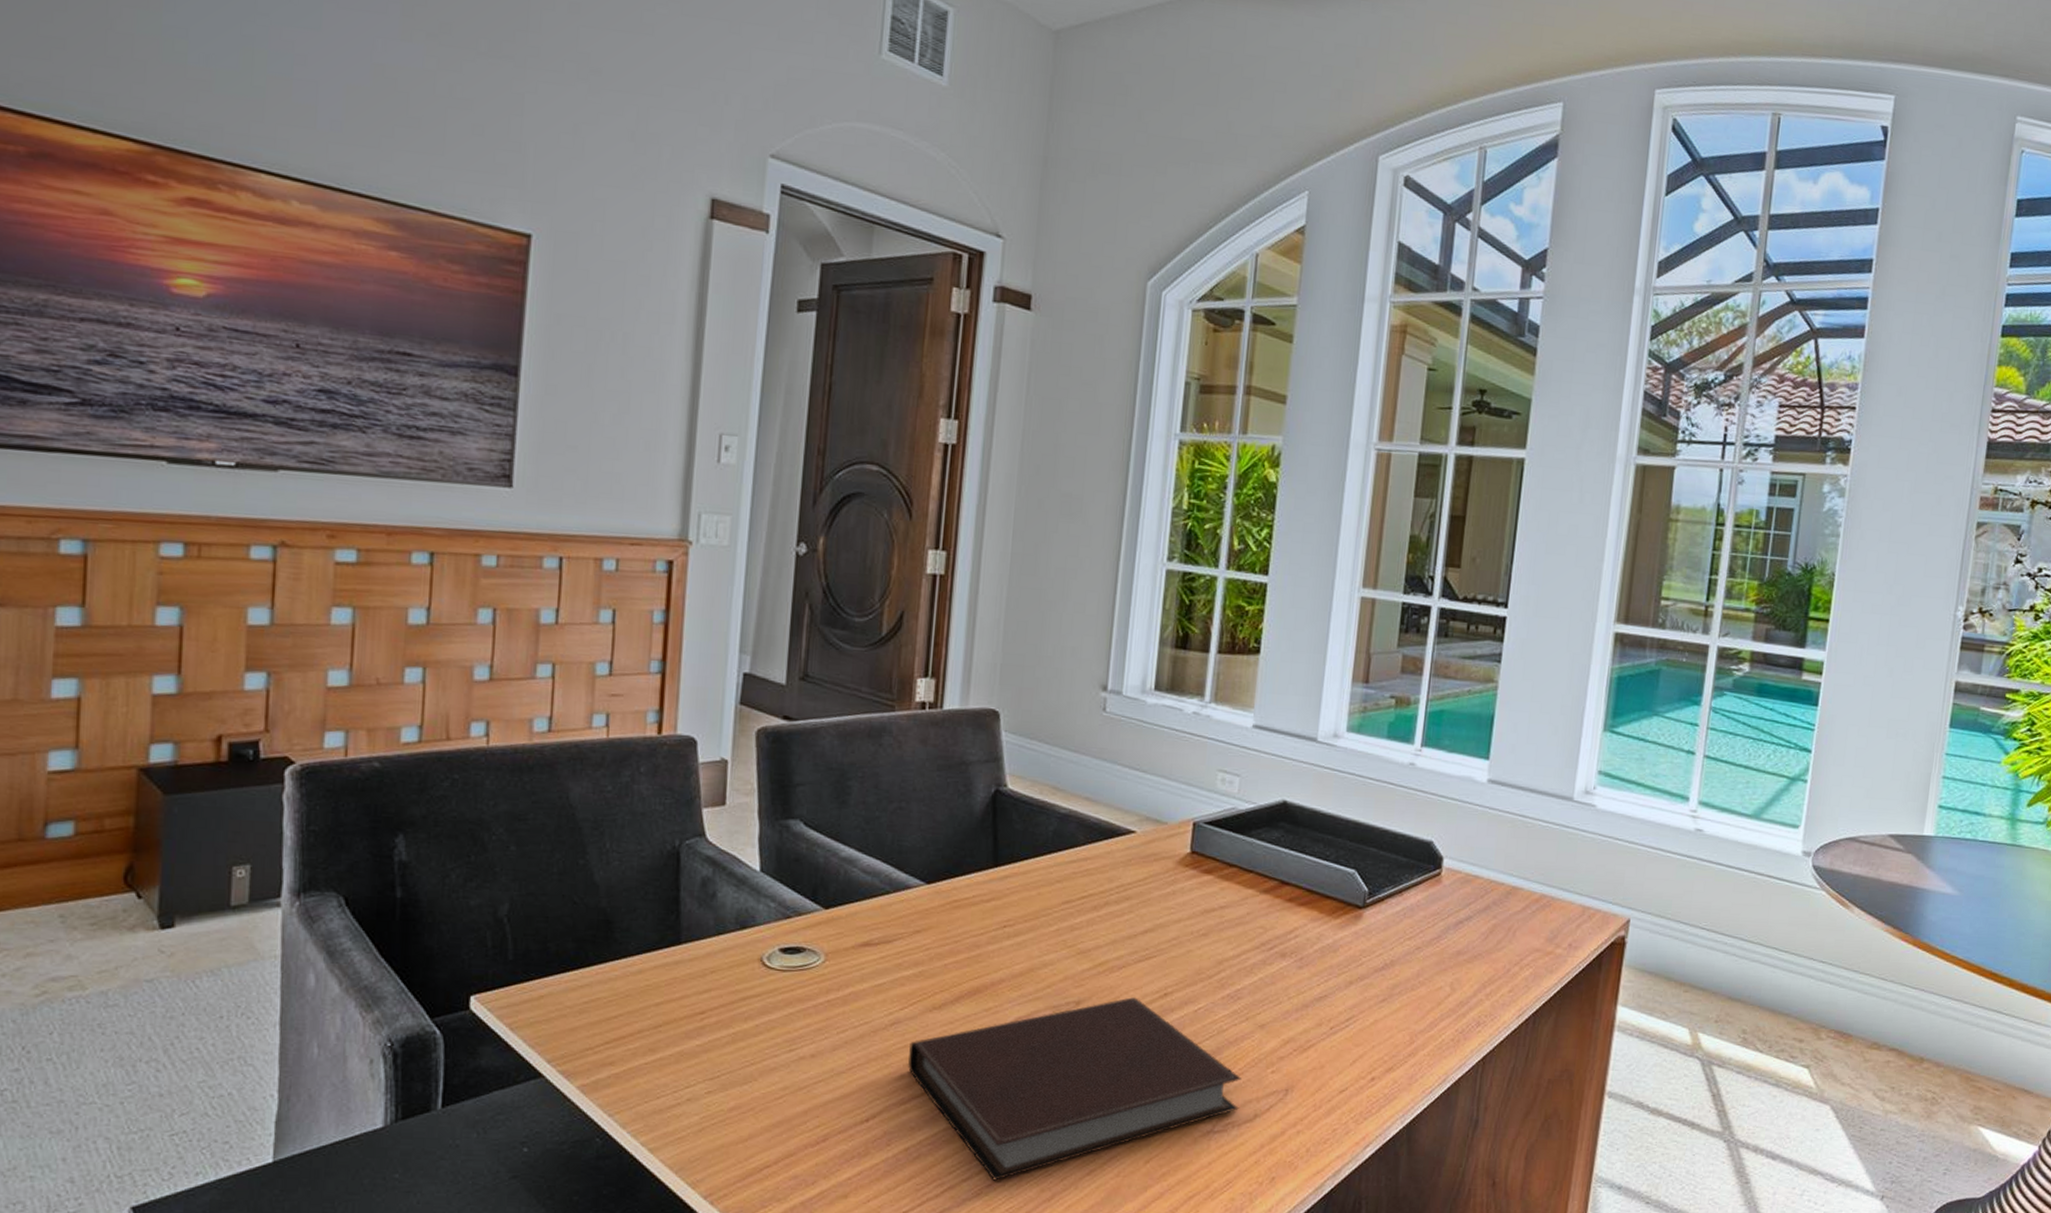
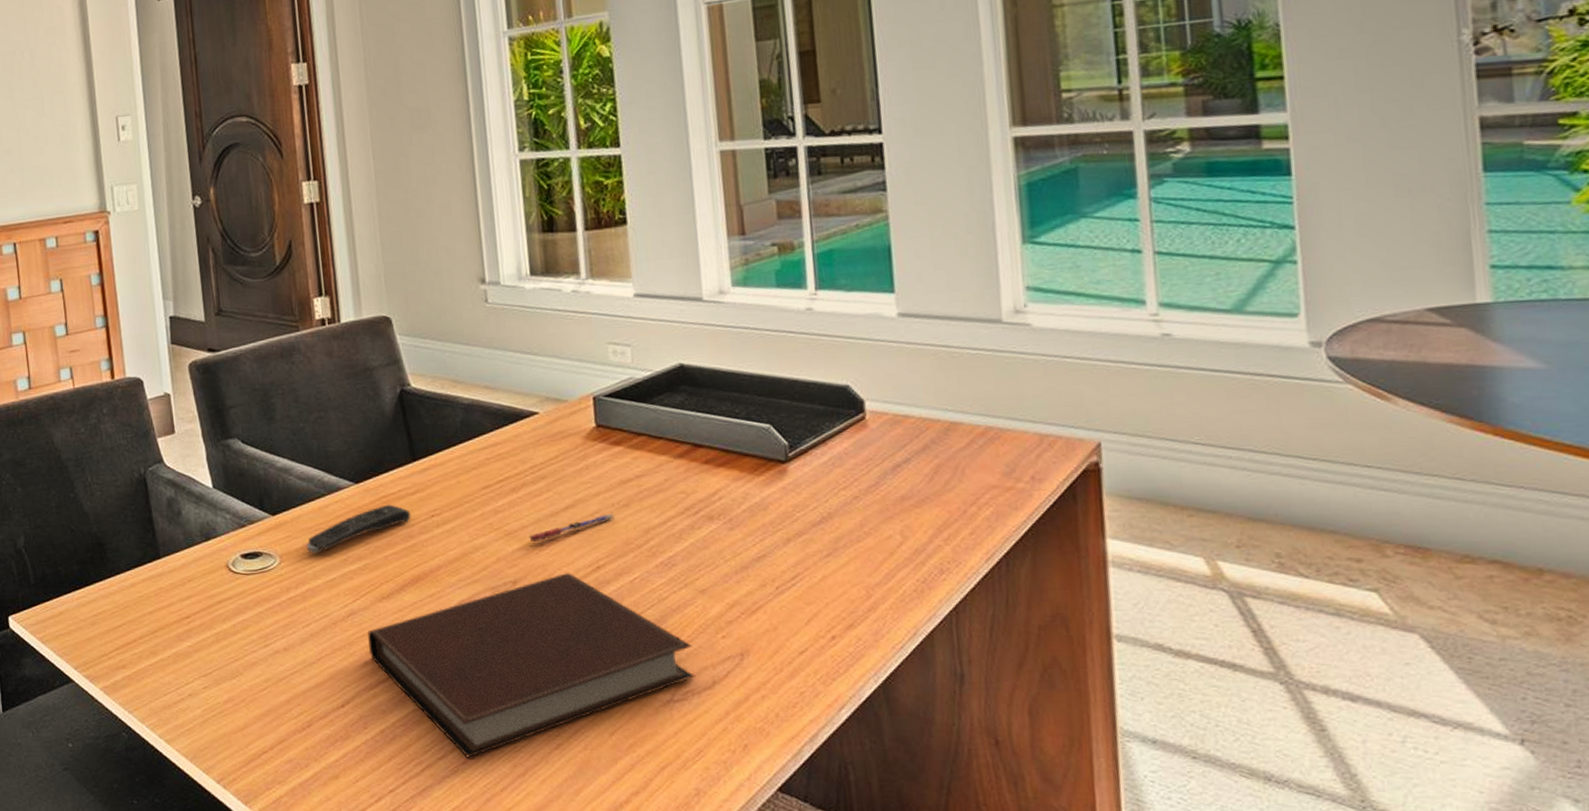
remote control: none [859,909,982,956] -> present [307,504,411,554]
pen: none [1101,941,1191,963] -> present [529,513,615,542]

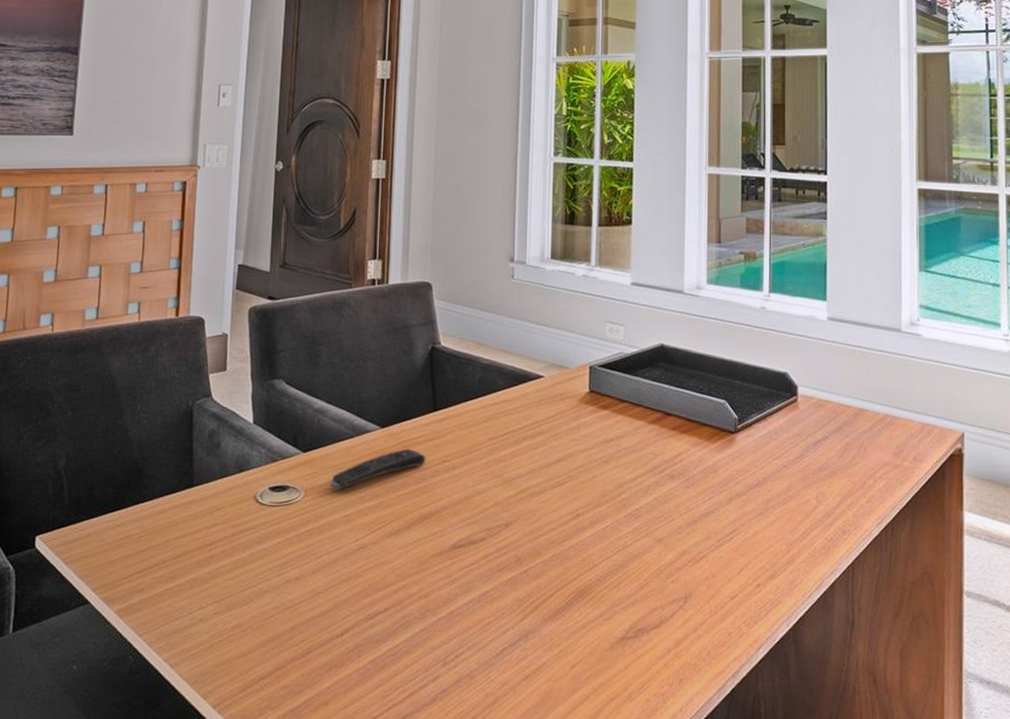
notebook: present [367,573,695,758] -> none [372,519,647,687]
pen: present [529,513,615,542] -> none [523,468,596,489]

